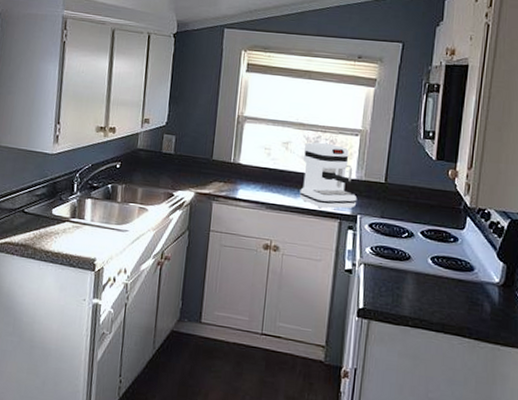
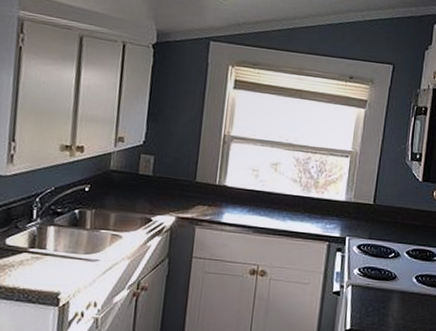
coffee maker: present [299,142,358,209] -> none [288,163,347,232]

